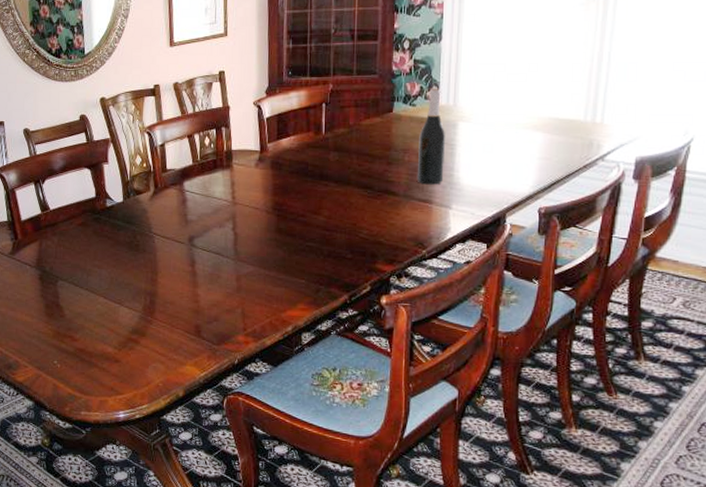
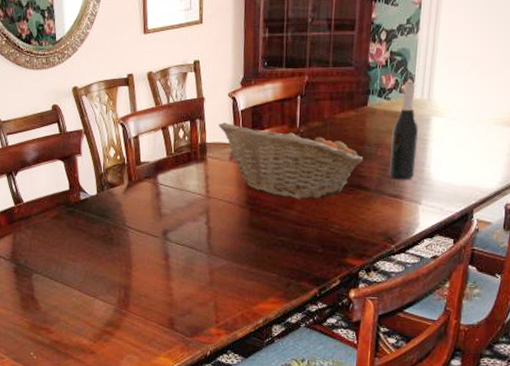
fruit basket: none [244,130,391,205] -> present [218,122,364,200]

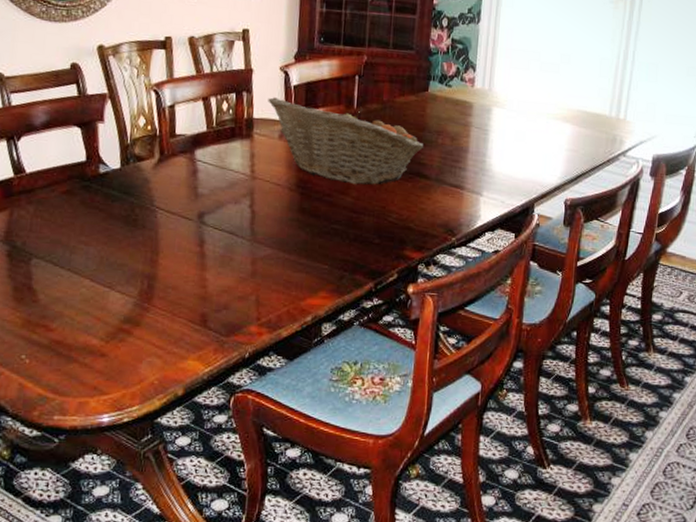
wine bottle: present [389,81,419,180] -> none [450,70,480,170]

